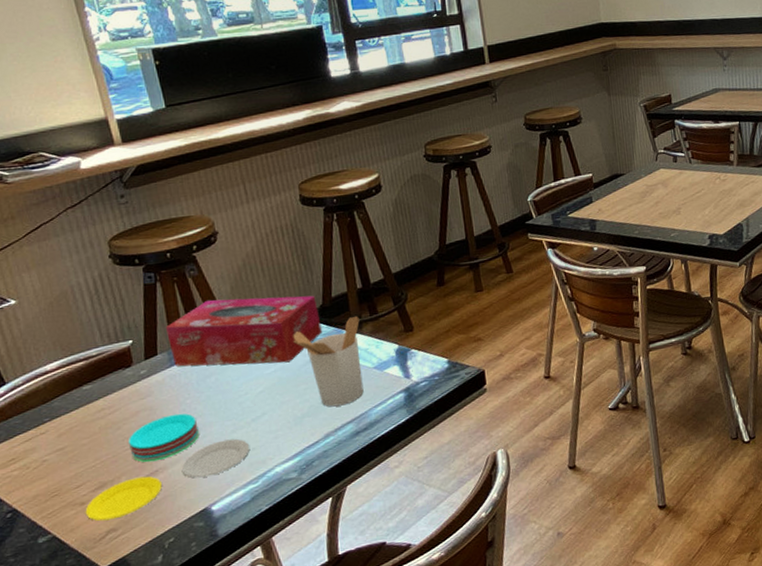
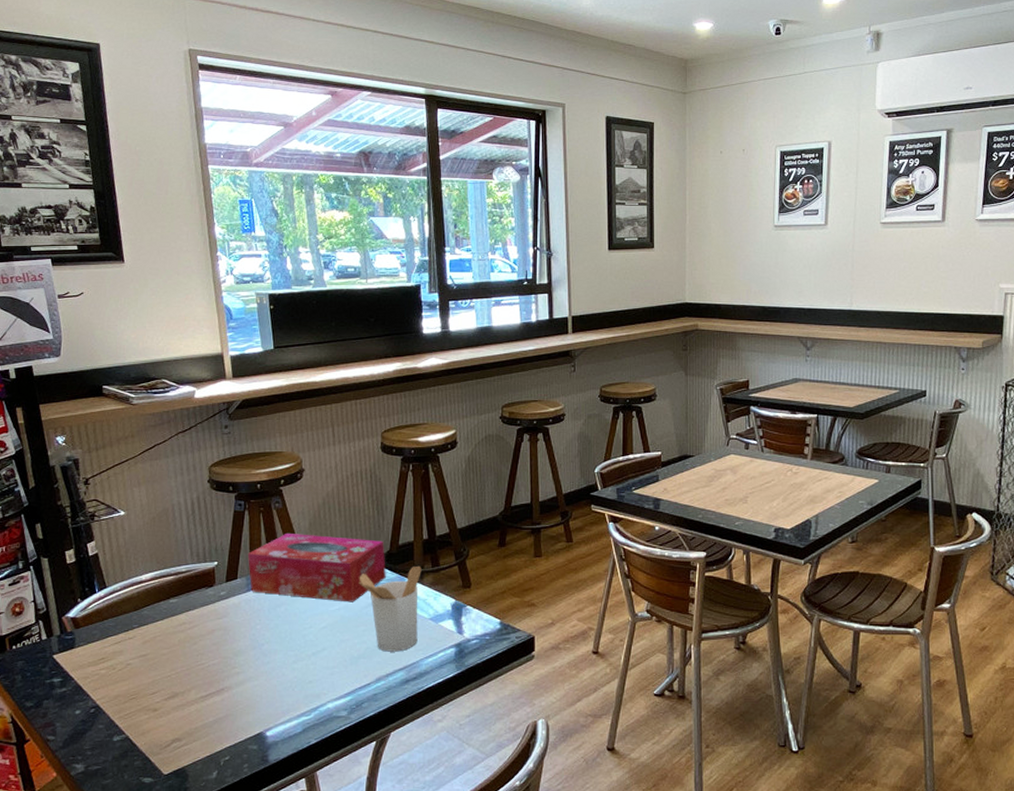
plate: present [85,413,250,521] -> none [156,637,308,730]

